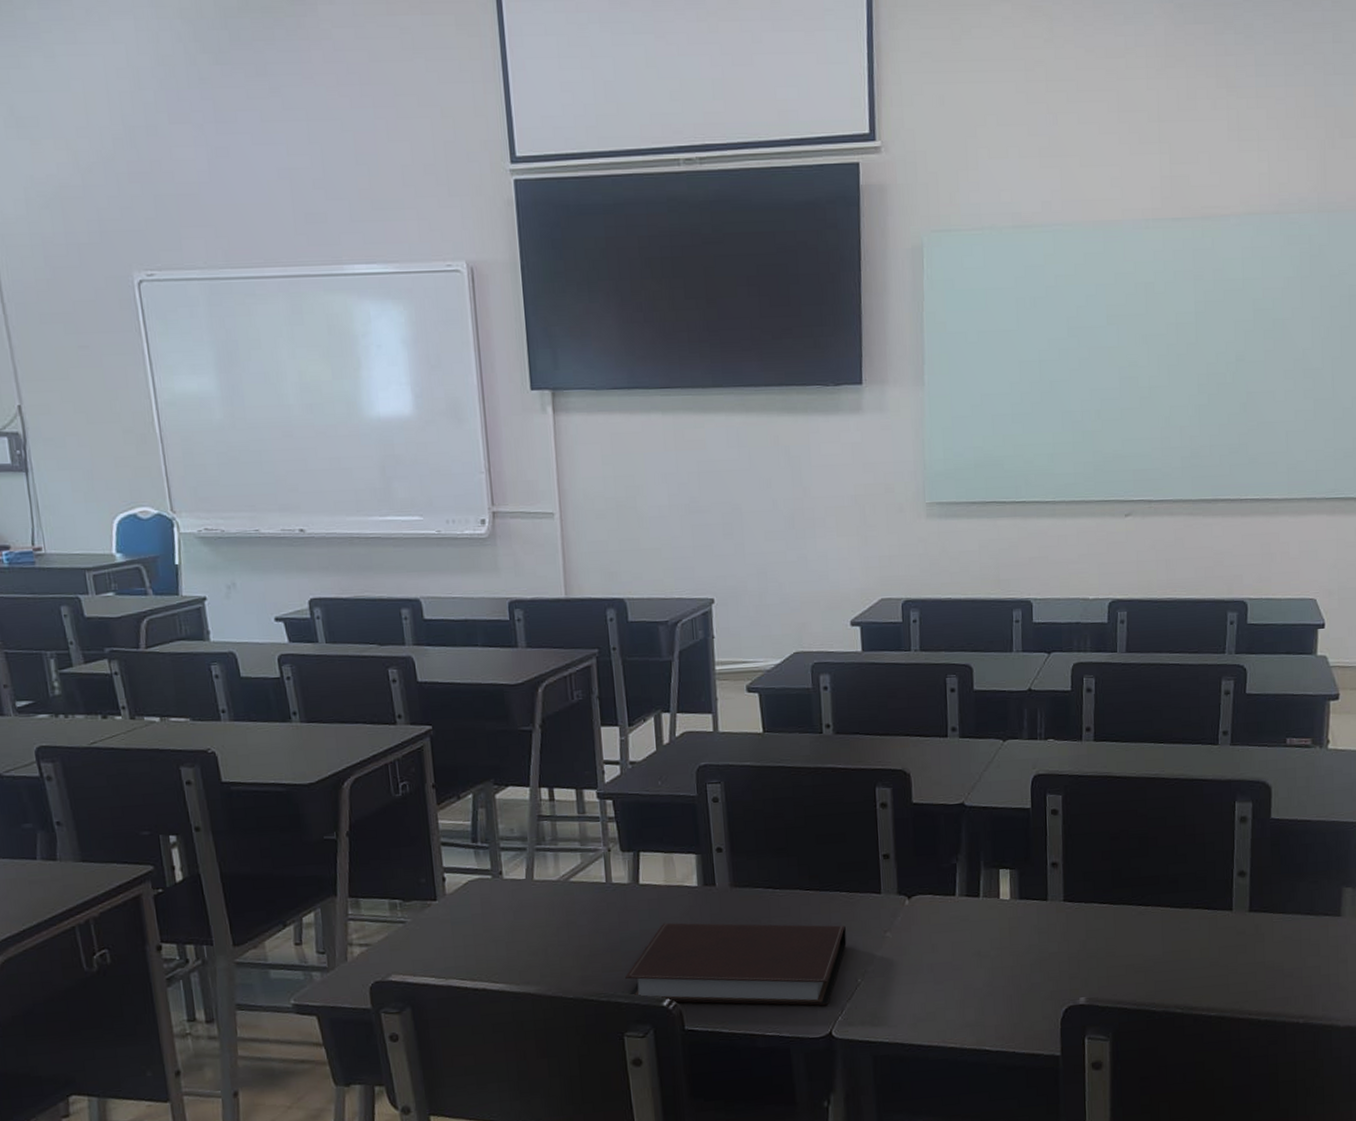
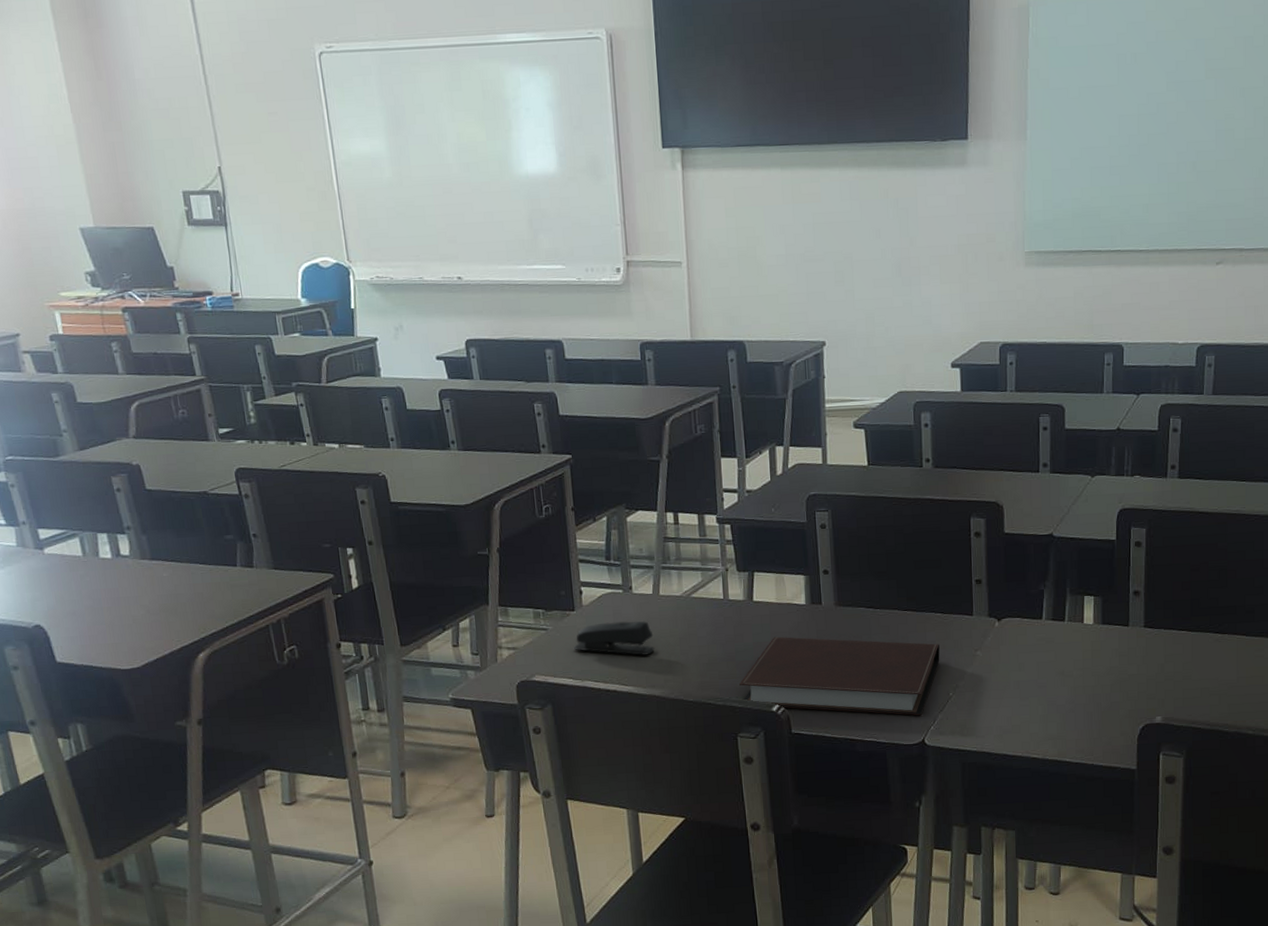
stapler: none [436,910,529,949] -> present [574,621,655,655]

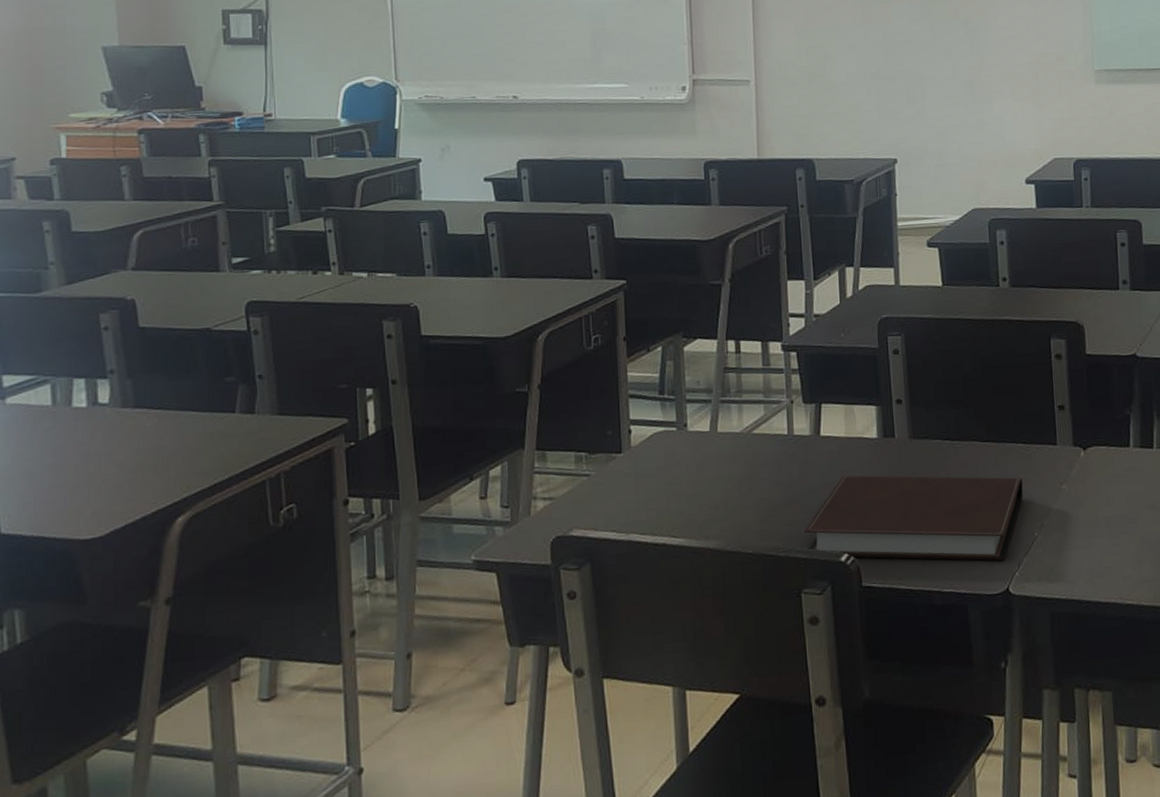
stapler: present [574,621,655,655] -> none [619,462,710,502]

